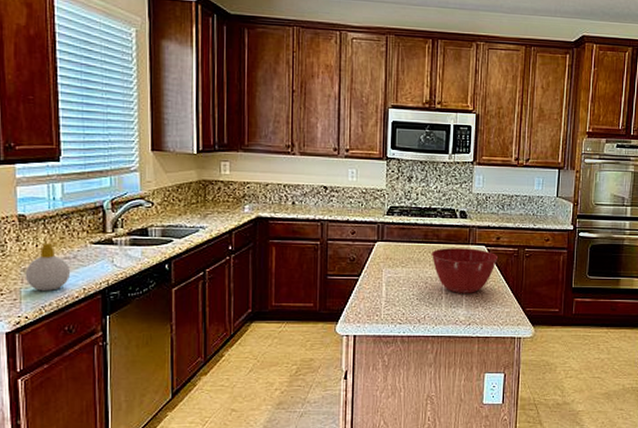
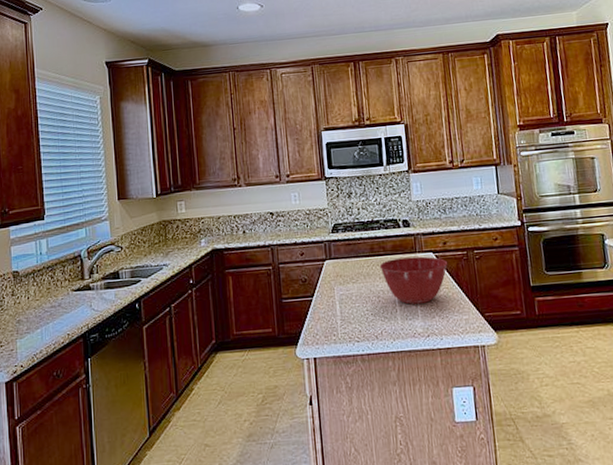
soap bottle: present [25,243,71,291] -> none [19,293,57,340]

